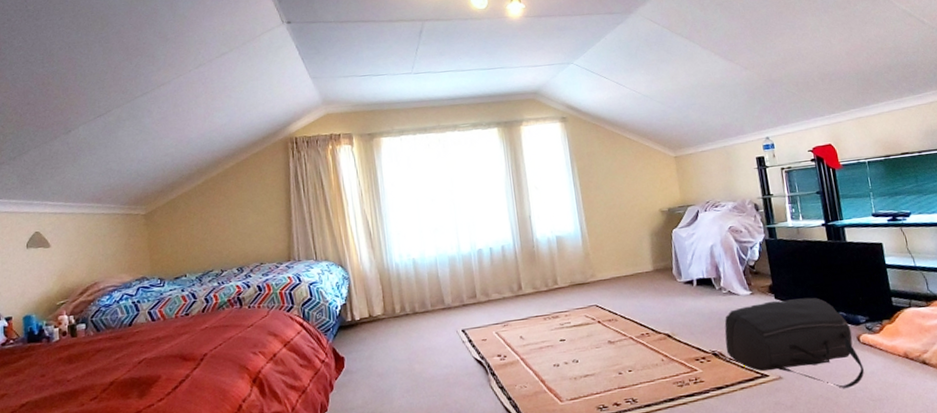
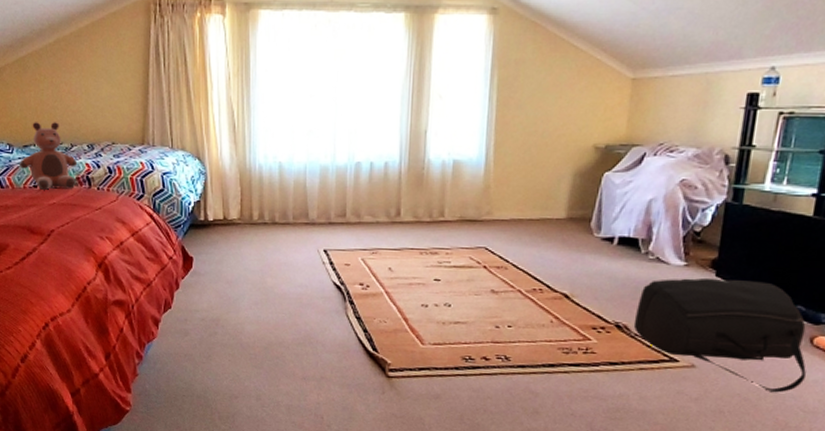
teddy bear: none [171,252,228,317] -> present [20,122,78,190]

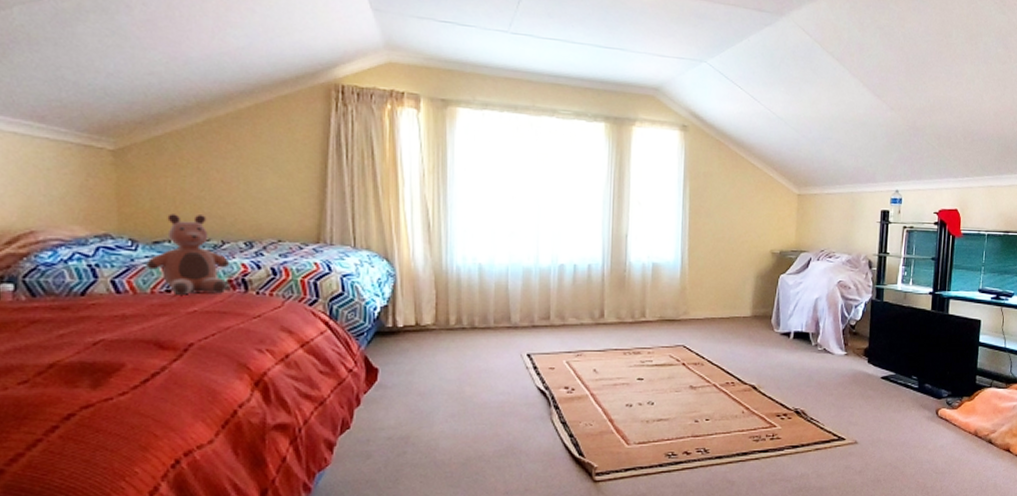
duffel bag: present [633,277,806,393] -> none [809,364,935,460]

